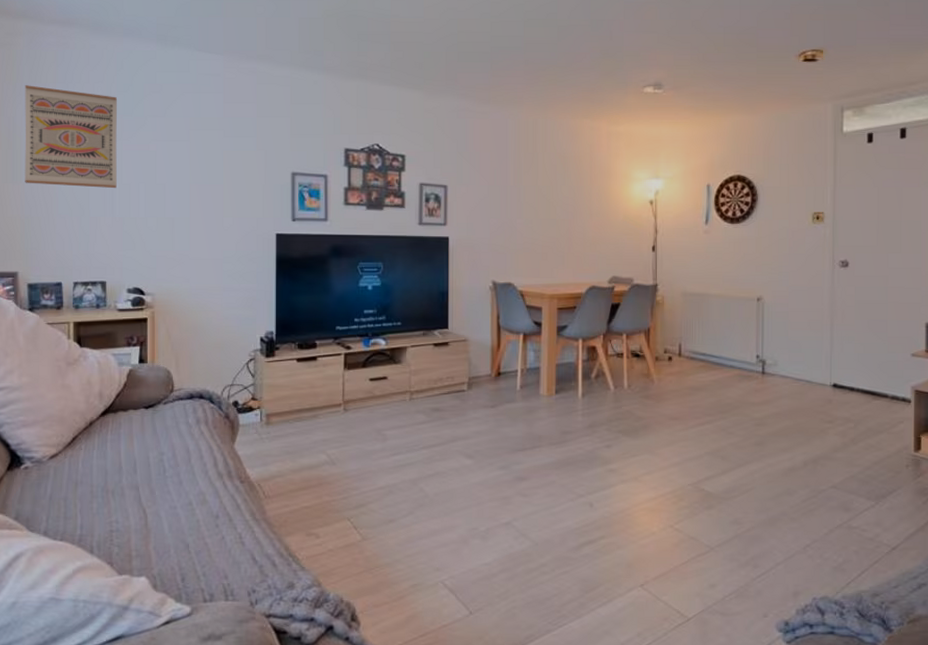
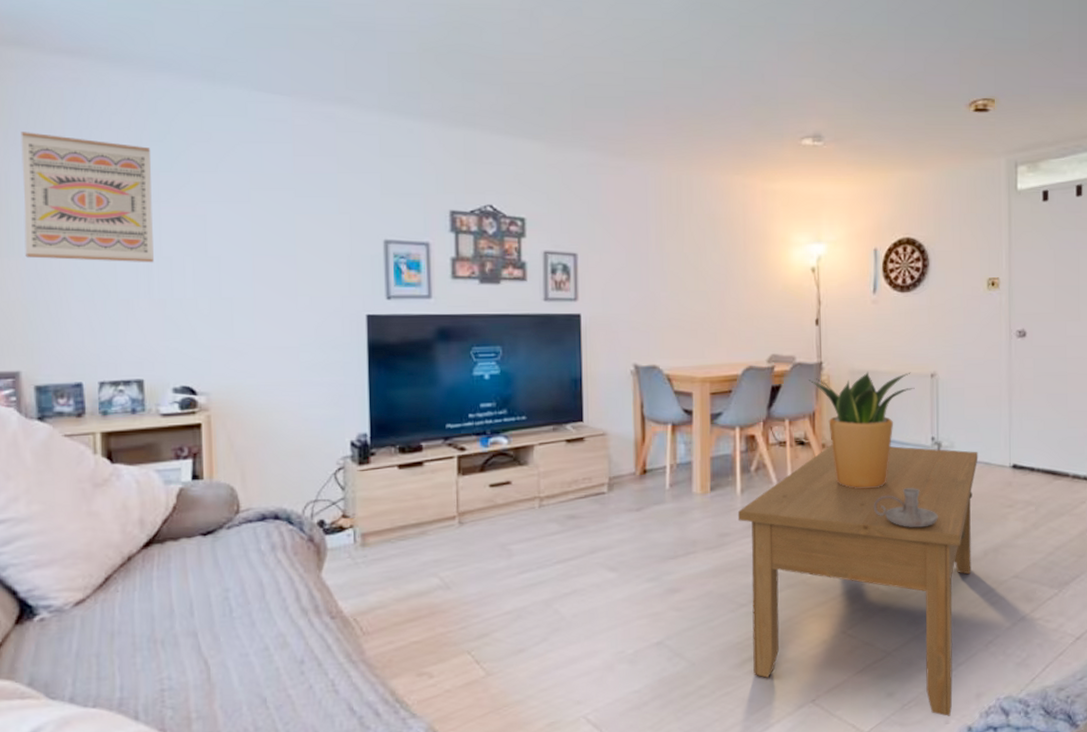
coffee table: none [578,358,800,610] -> present [737,444,978,716]
potted plant: none [644,293,742,399] -> present [808,371,915,489]
candle holder: none [701,400,761,437] -> present [873,488,938,528]

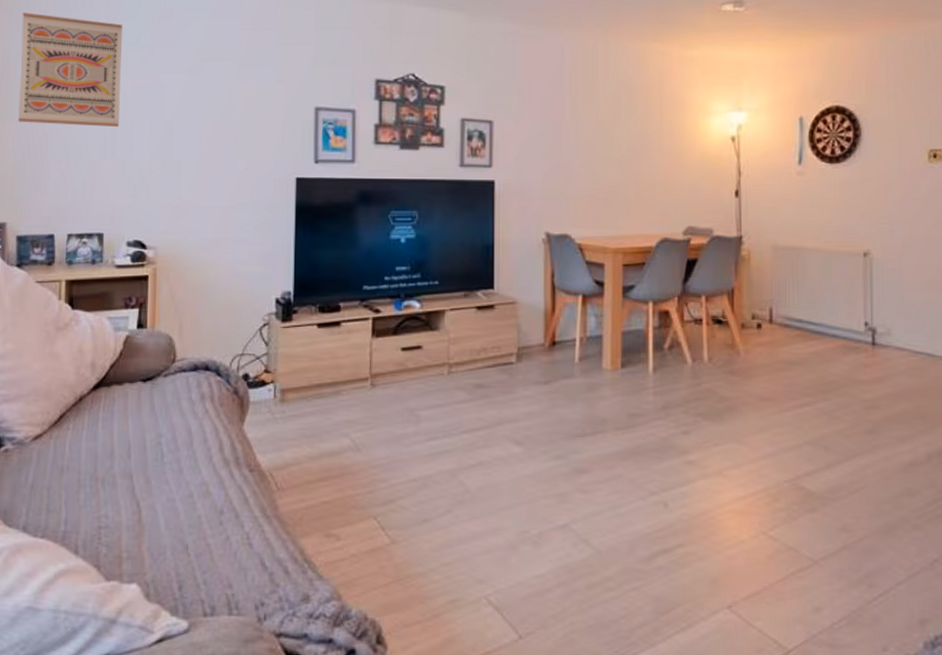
coffee table: present [737,444,978,716] -> none [649,324,920,643]
potted plant: present [808,371,915,489] -> none [727,247,845,376]
candle holder: present [873,488,938,528] -> none [798,377,873,422]

